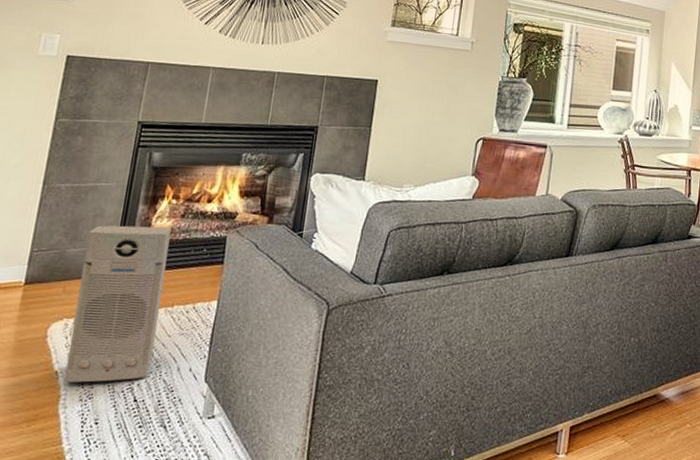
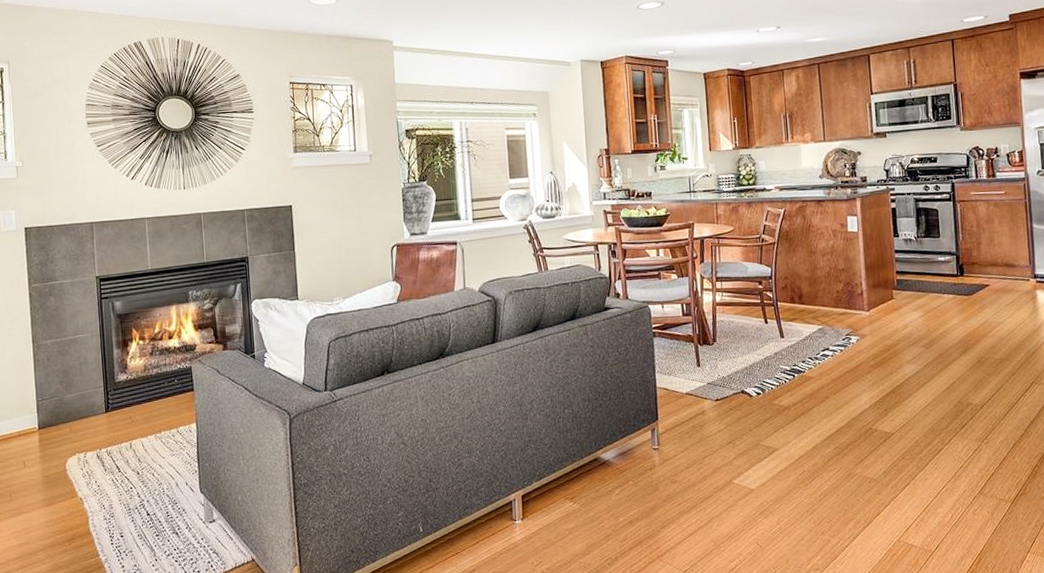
air purifier: present [63,225,172,383] -> none [78,366,154,506]

